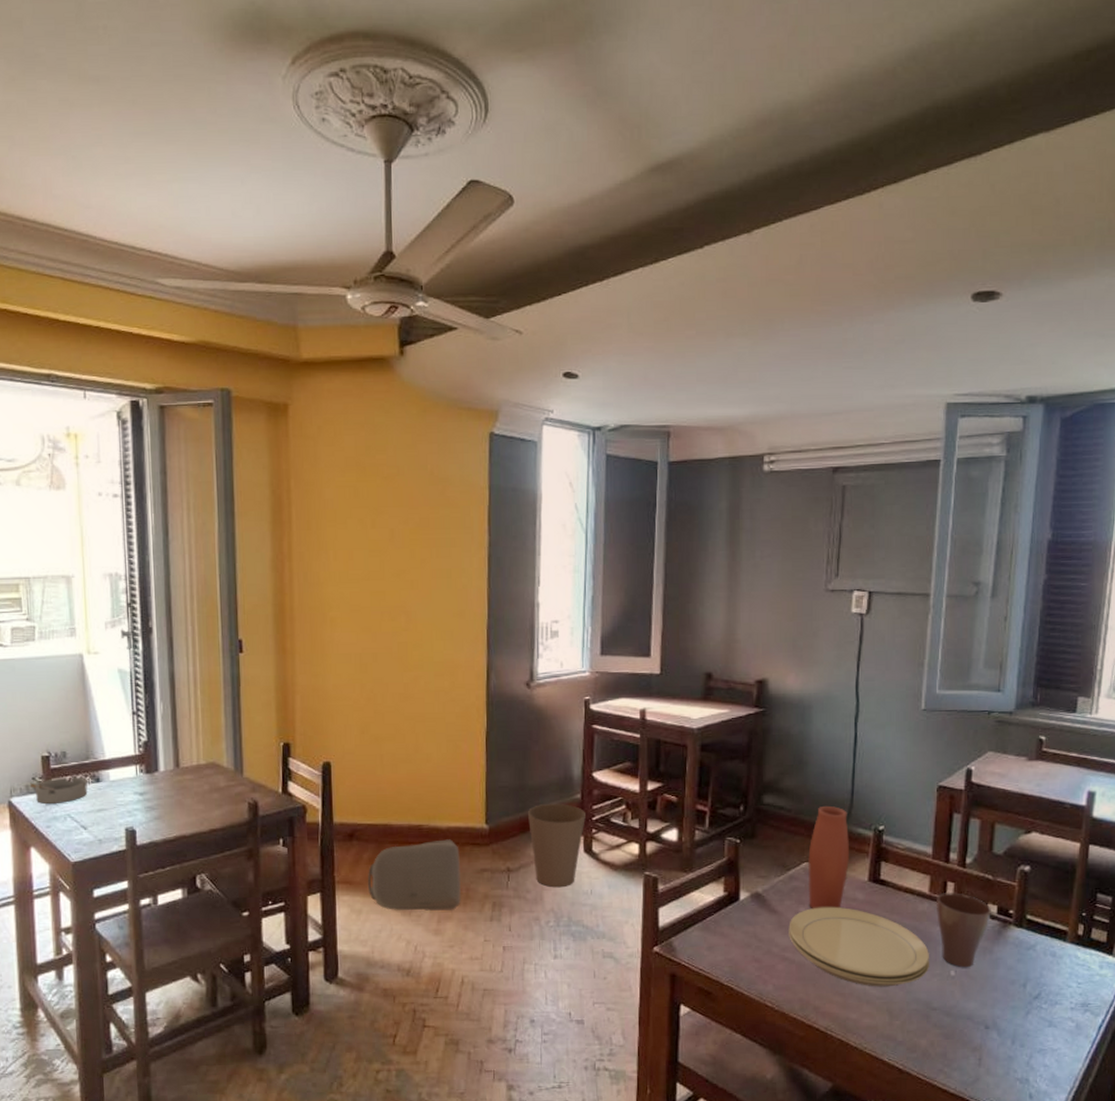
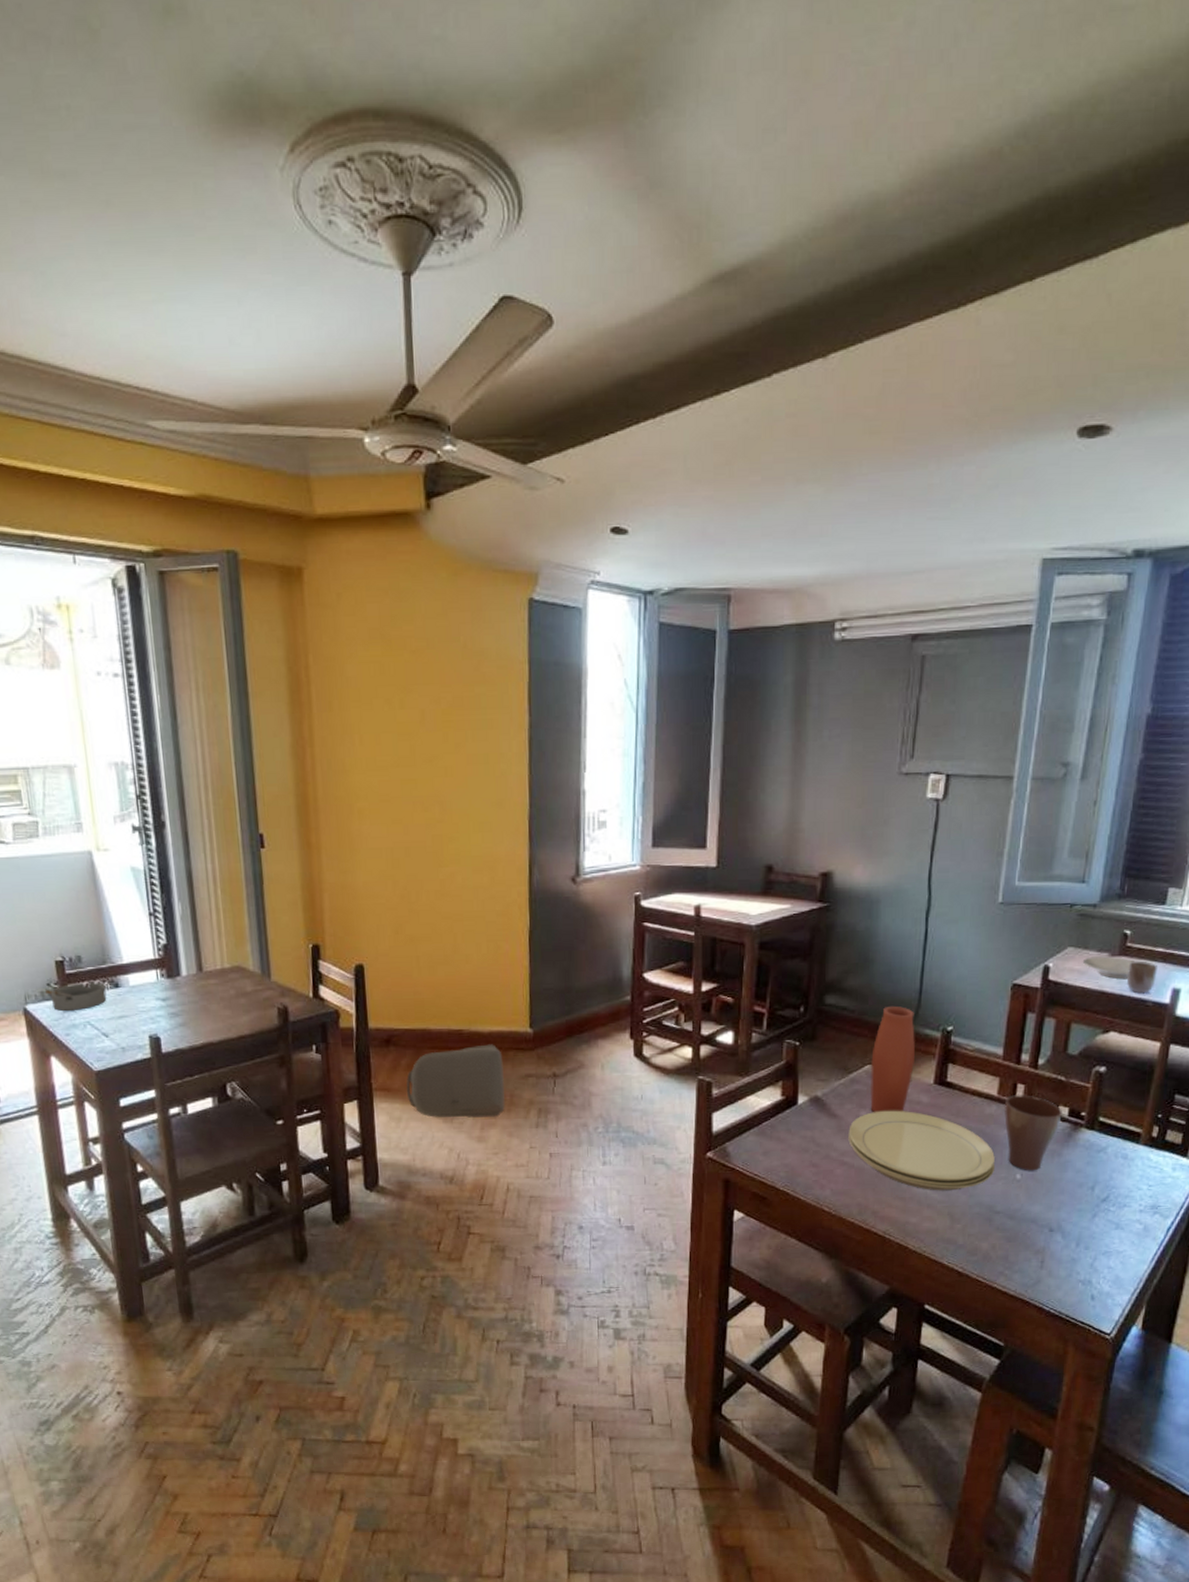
trash bin: present [528,804,586,888] -> none [575,1006,636,1093]
saucer: none [1002,760,1051,783] -> present [1082,956,1134,980]
cup: none [1045,765,1072,796] -> present [1127,960,1157,994]

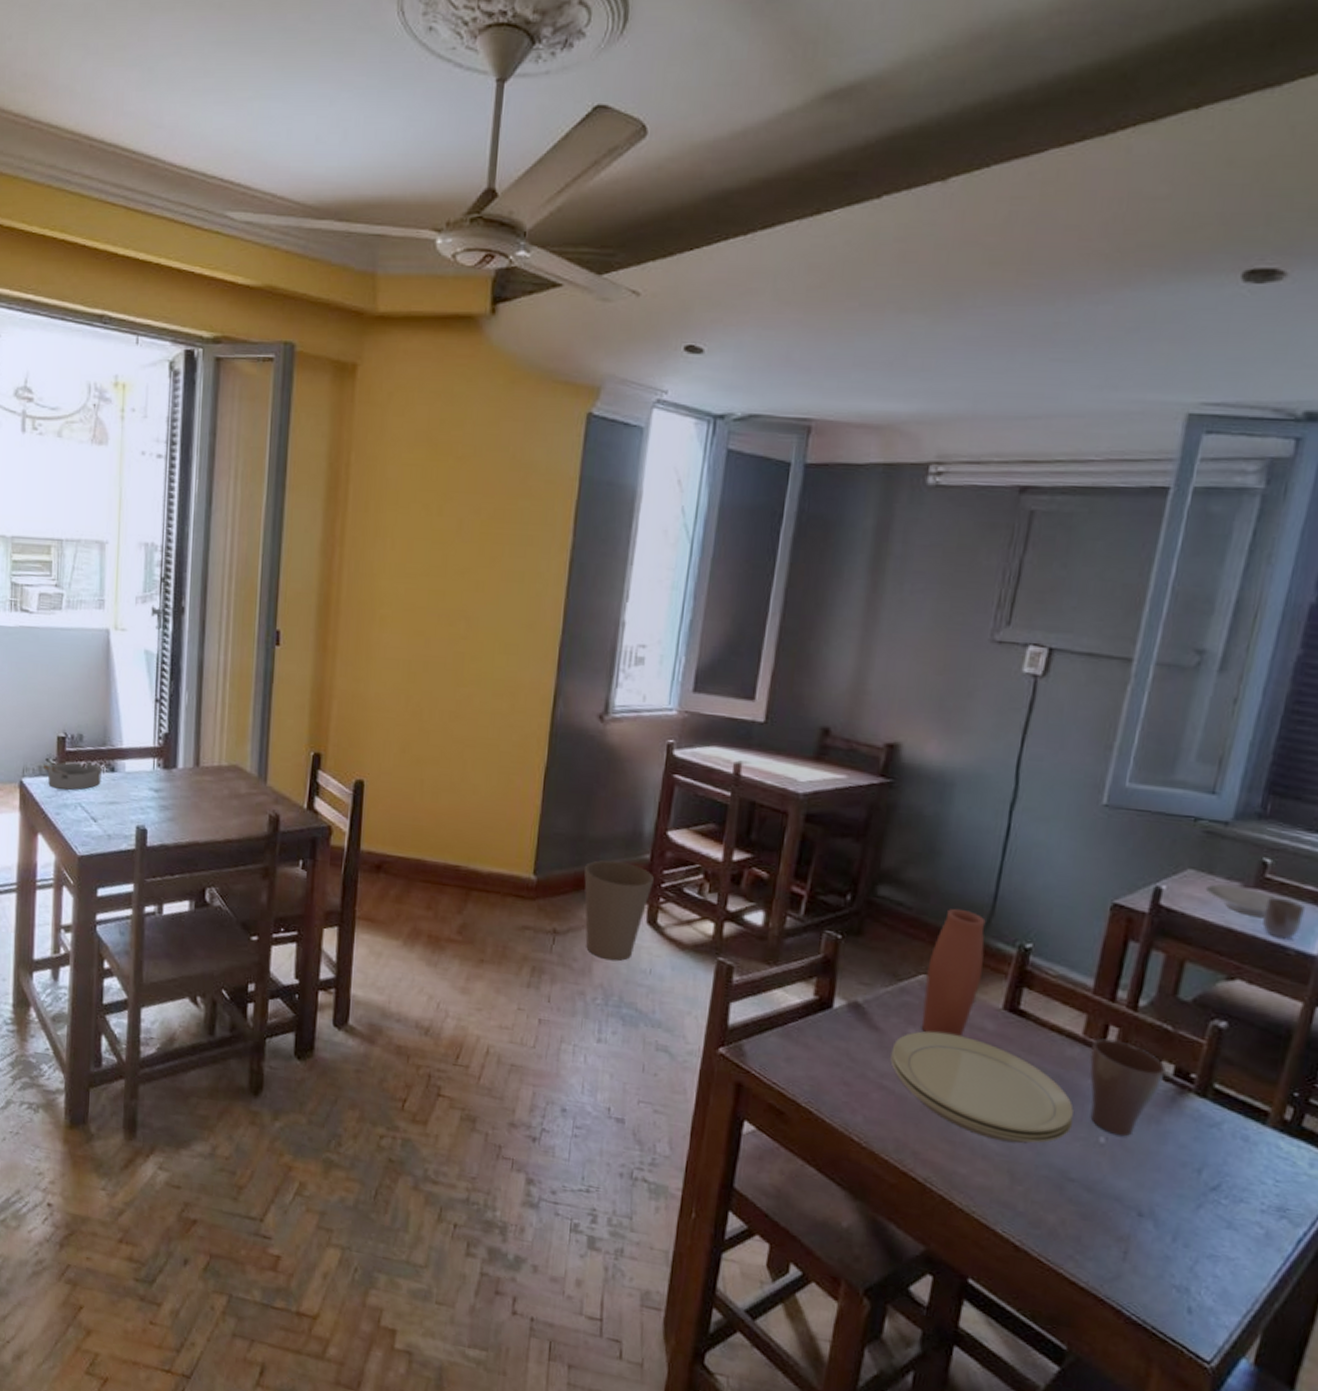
backpack: present [406,1044,505,1118] -> none [391,885,500,969]
trash bin: none [575,1006,636,1093] -> present [584,860,654,961]

